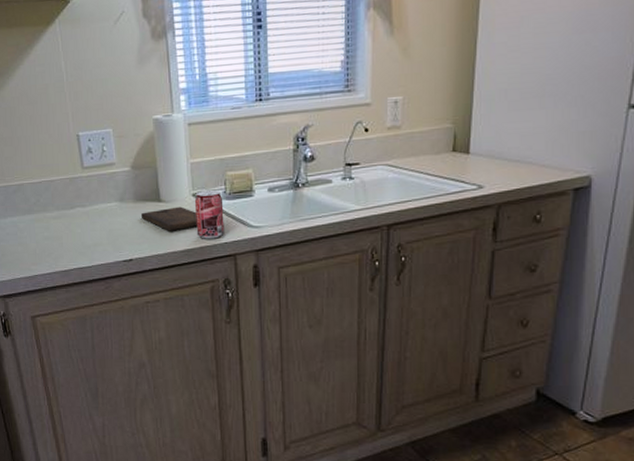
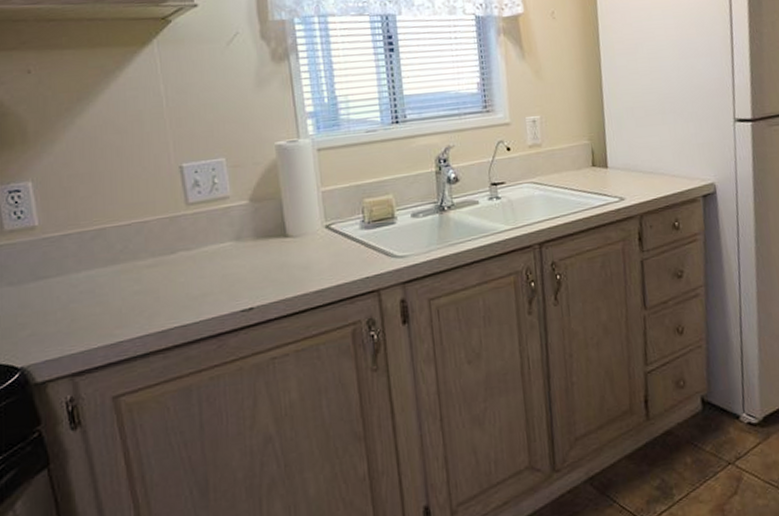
cutting board: present [140,206,198,231] -> none [262,241,333,270]
beverage can: present [194,189,224,239] -> none [328,219,365,276]

